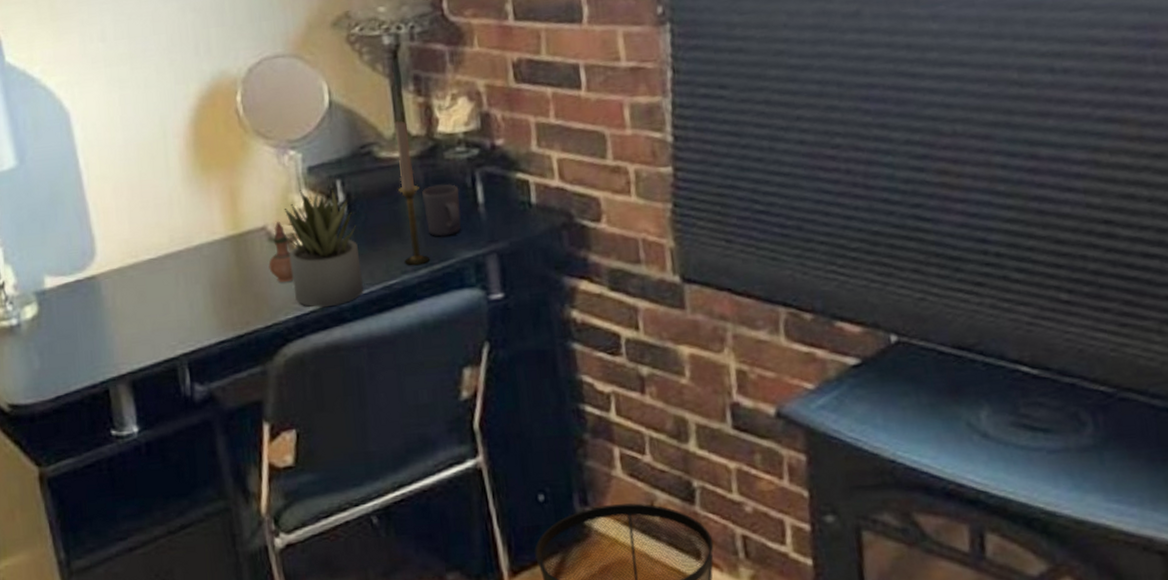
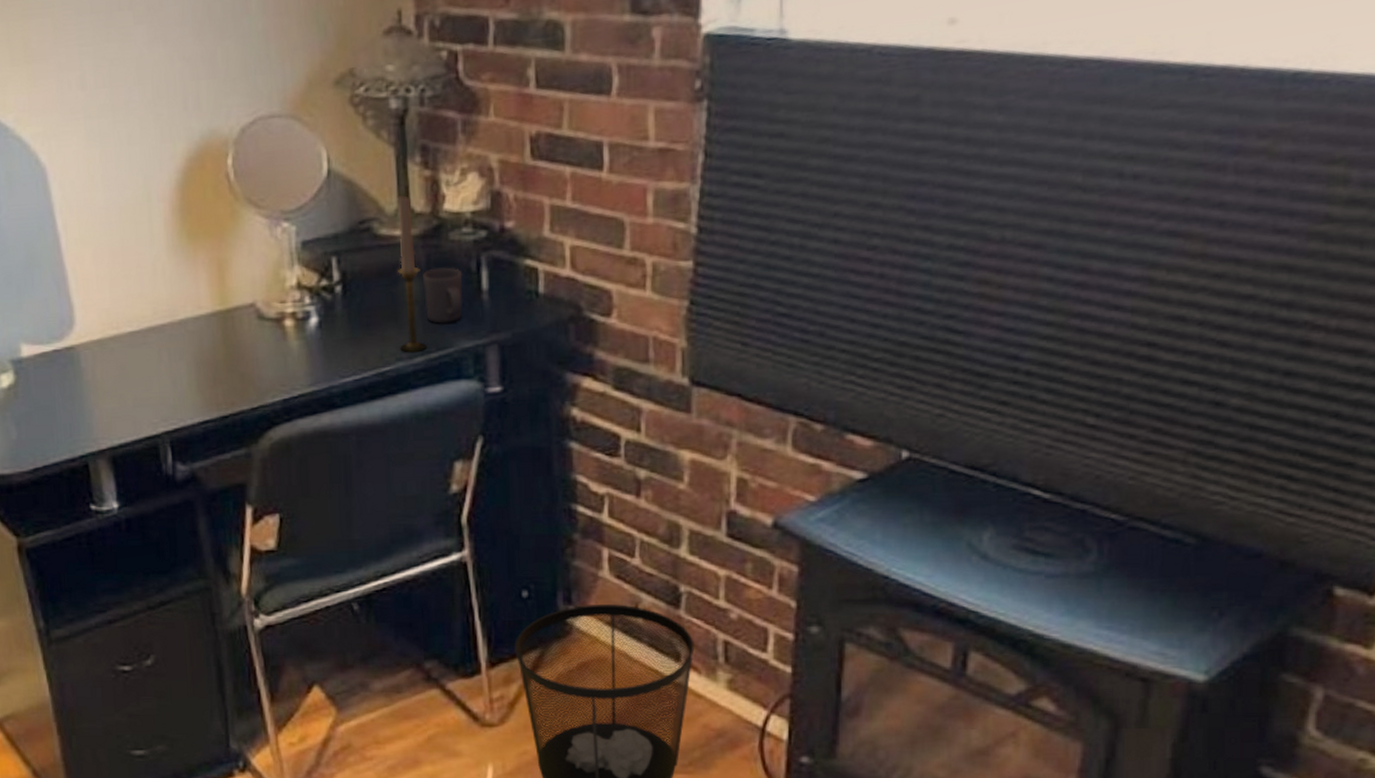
perfume bottle: present [268,222,294,283] -> none [256,299,283,364]
succulent plant: present [281,189,363,308] -> none [271,266,356,391]

